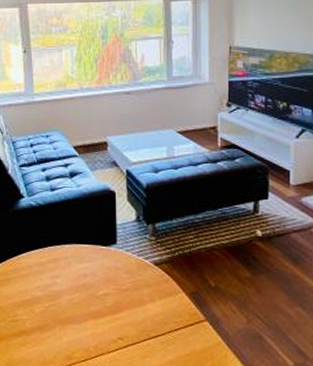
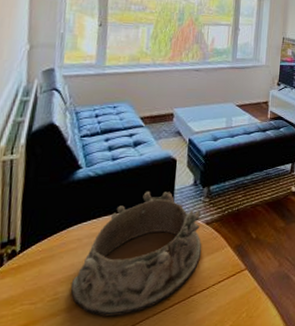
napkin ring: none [27,224,153,347] -> present [70,191,202,317]

